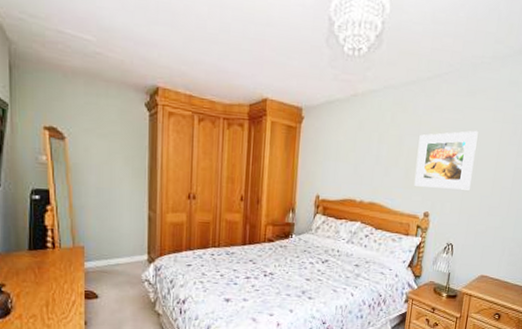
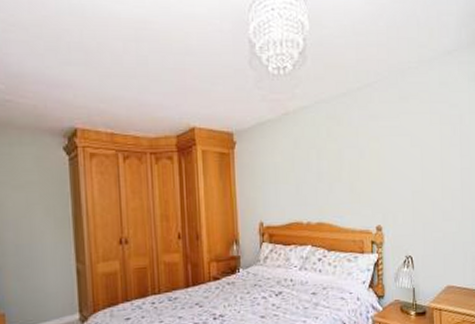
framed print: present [414,130,478,190] -> none [359,135,419,200]

